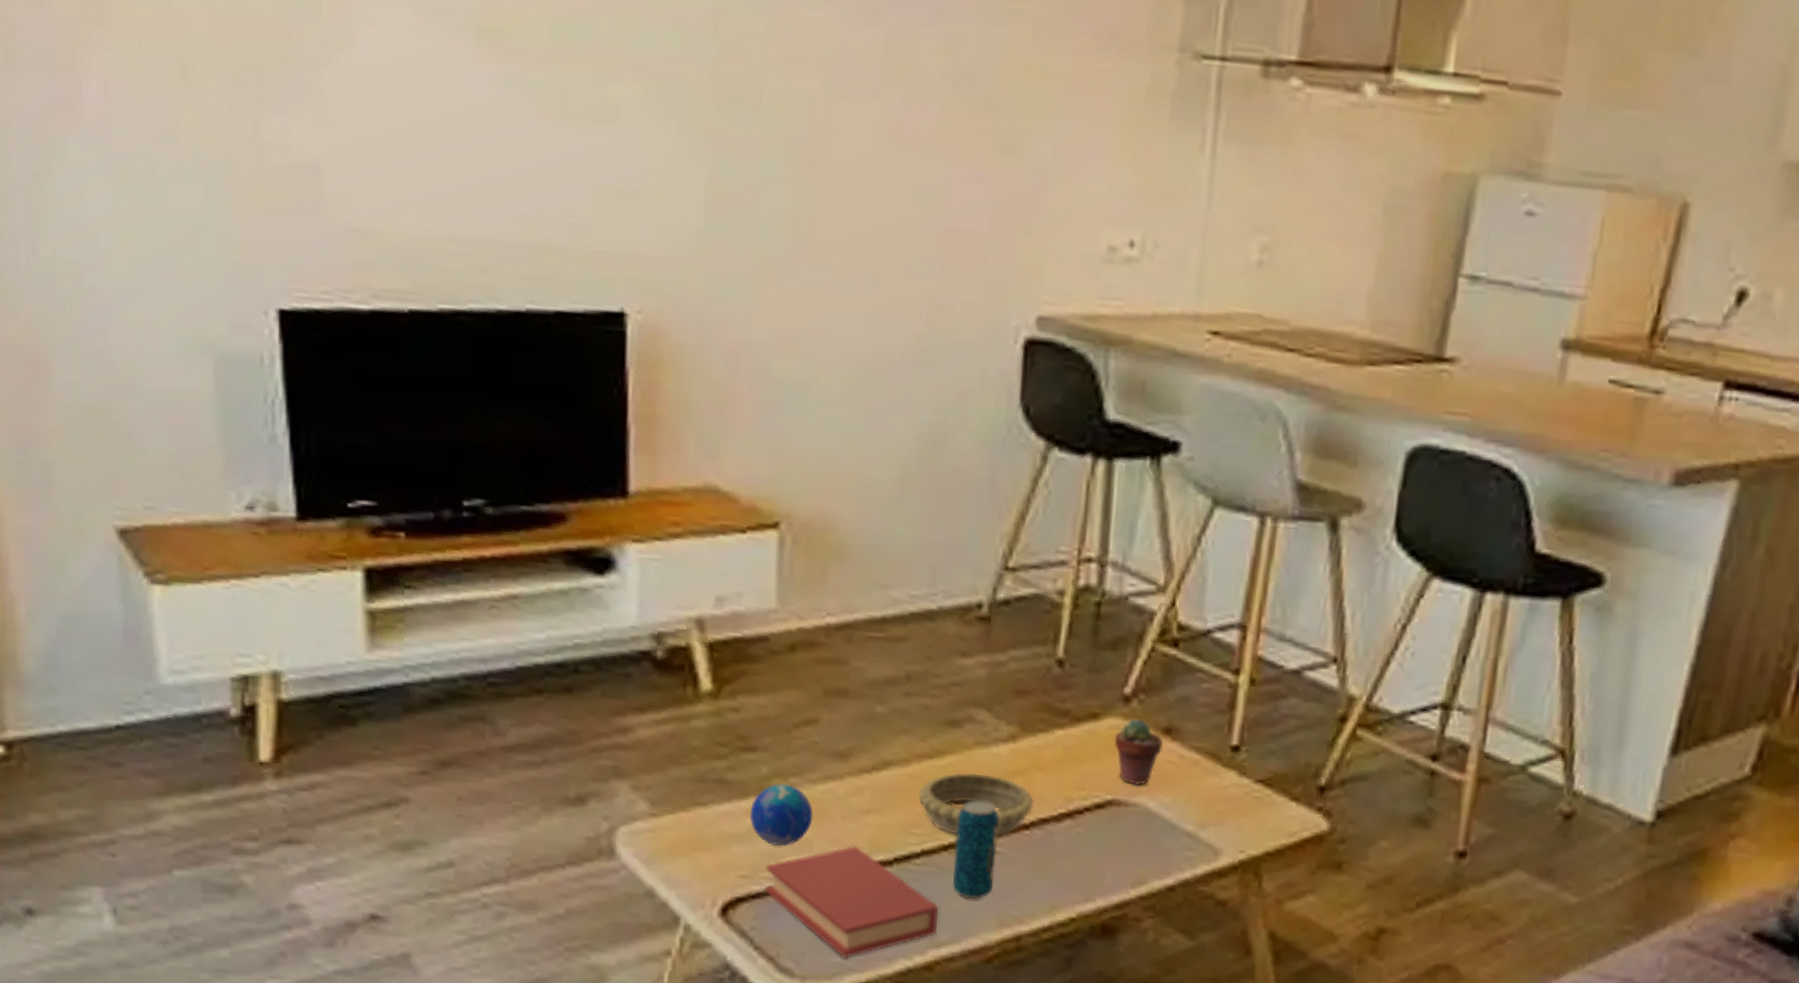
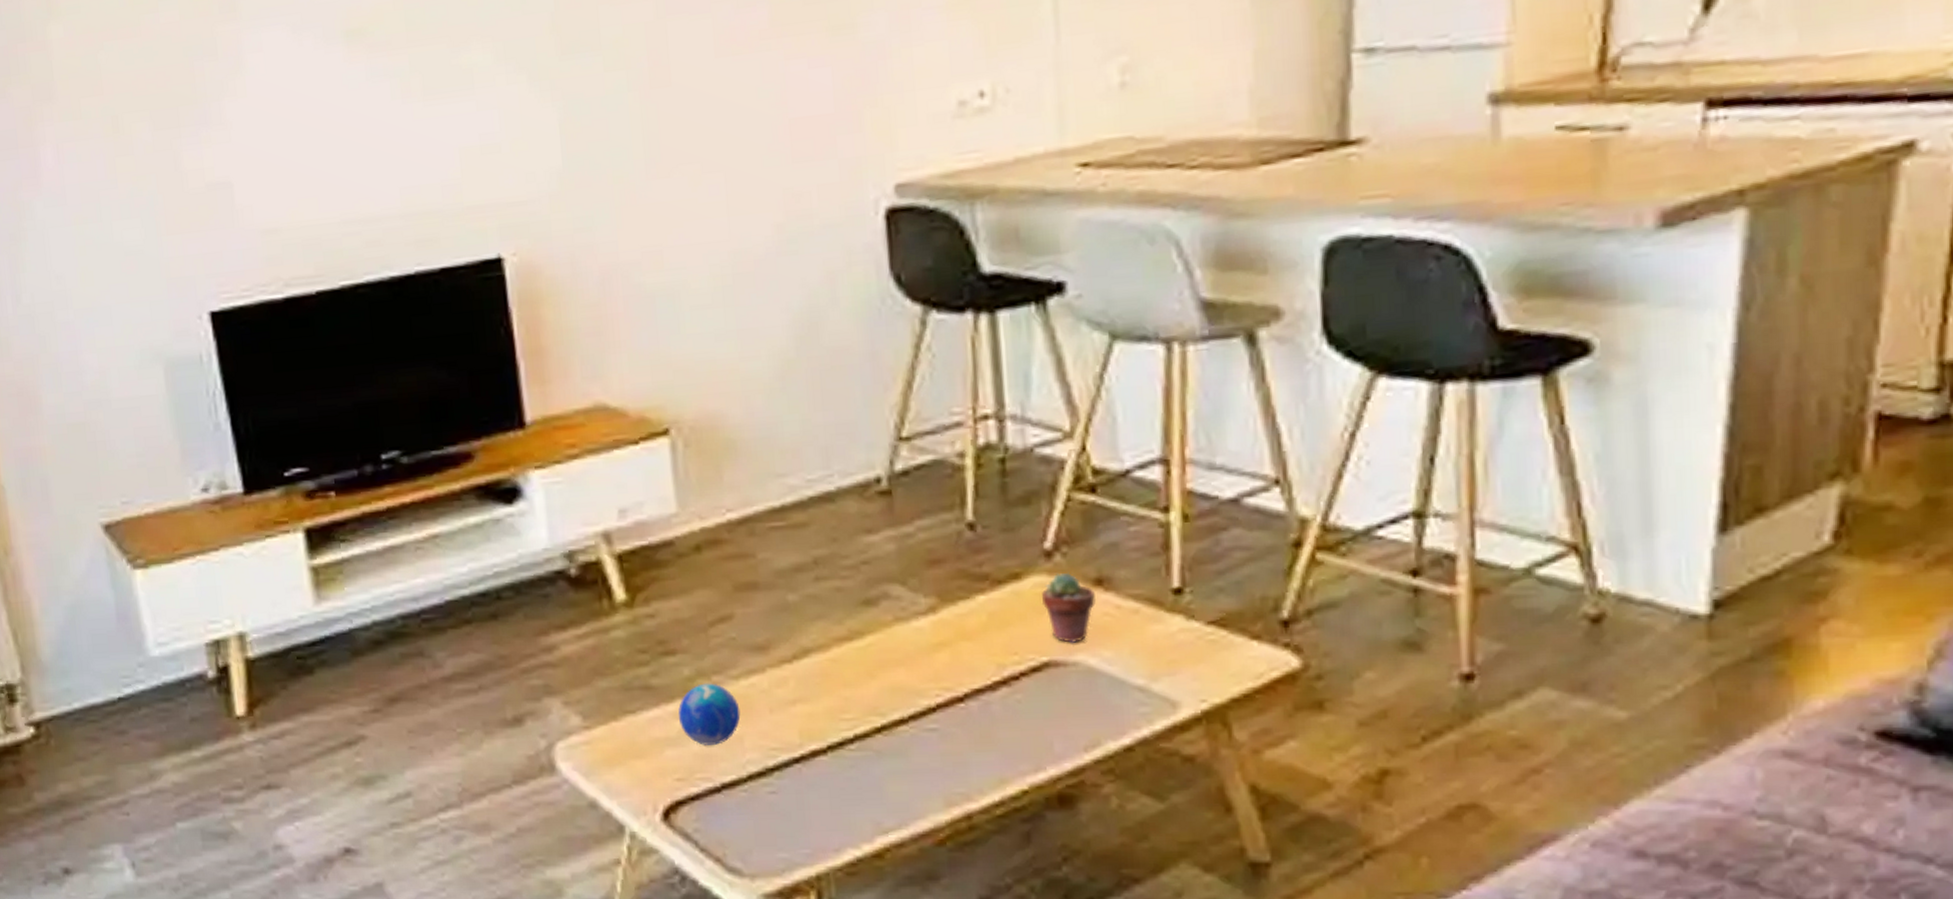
book: present [765,845,938,958] -> none [701,737,882,853]
decorative bowl: present [918,772,1034,837] -> none [842,649,965,716]
beverage can: present [952,800,999,900] -> none [886,677,935,781]

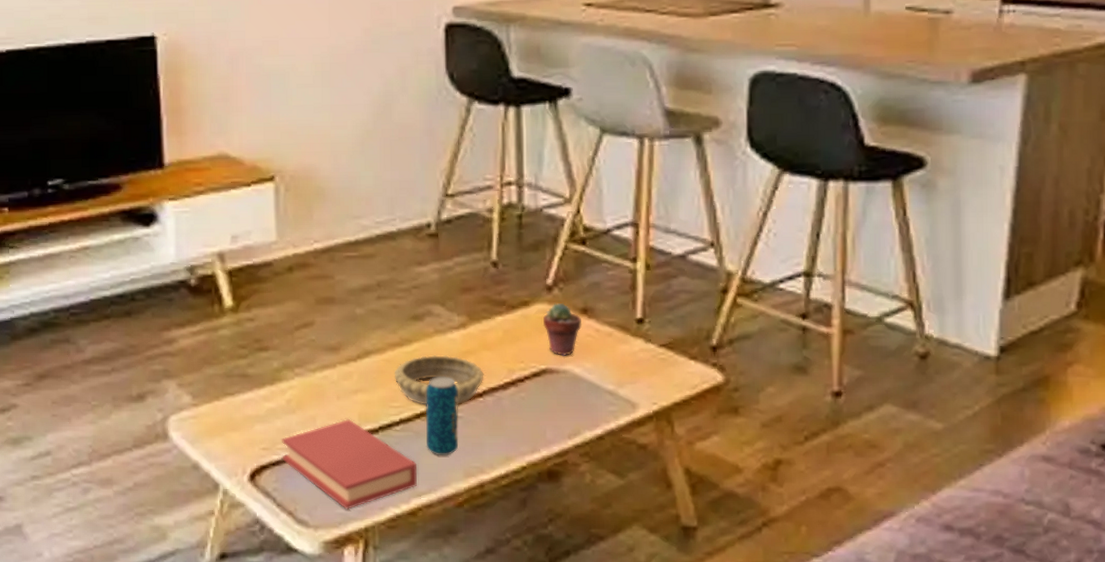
decorative orb: present [678,683,741,745] -> none [267,374,315,423]
book: none [701,737,882,853] -> present [282,418,417,509]
decorative bowl: none [842,649,965,716] -> present [394,354,484,405]
beverage can: none [886,677,935,781] -> present [425,377,459,456]

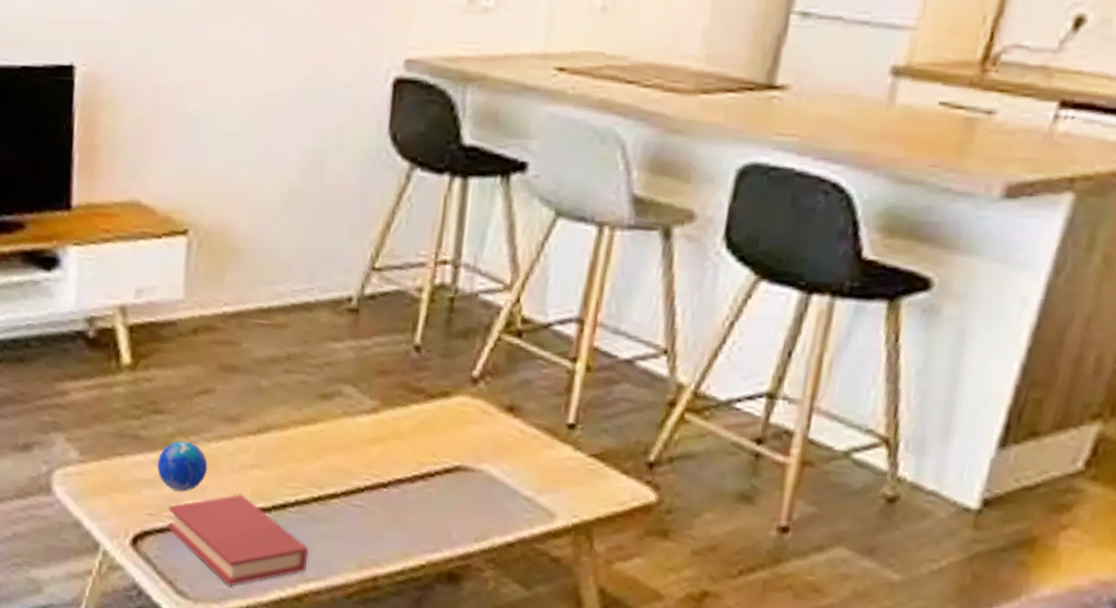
decorative orb: none [267,374,315,423] -> present [157,440,208,492]
decorative bowl: present [394,354,484,405] -> none [294,437,392,492]
beverage can: present [425,377,459,456] -> none [320,461,361,545]
potted succulent: present [543,302,581,357] -> none [463,397,506,456]

